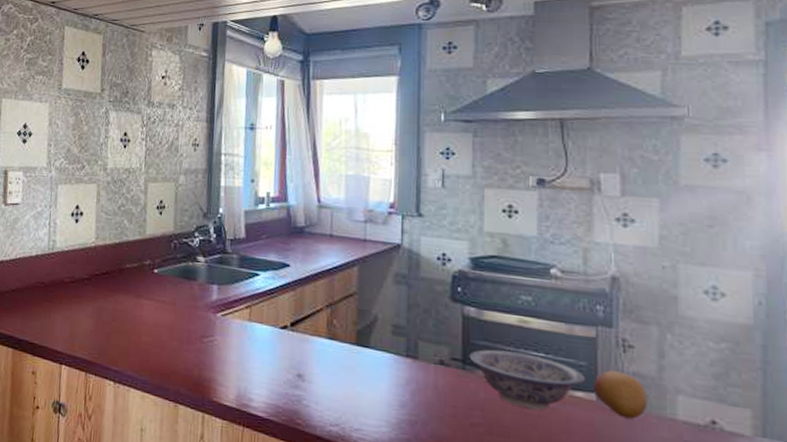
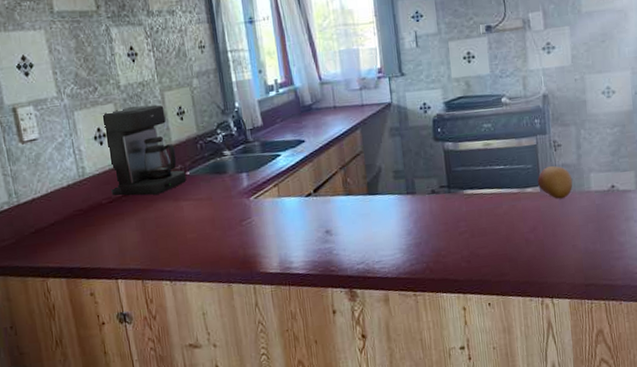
coffee maker: none [75,191,154,286] -> present [102,105,187,196]
bowl: present [469,349,585,410] -> none [452,169,532,211]

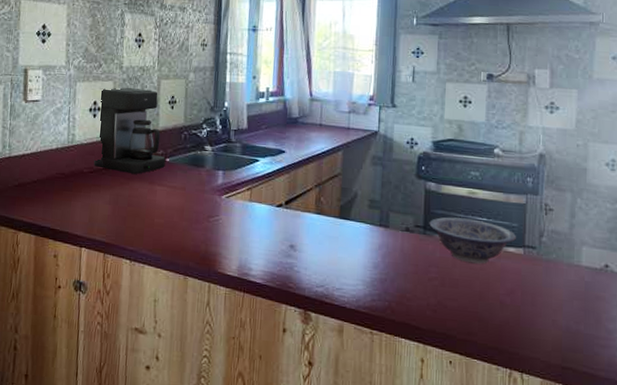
bowl: none [452,169,532,211] -> present [429,217,516,264]
fruit: present [538,165,573,199] -> none [522,229,561,267]

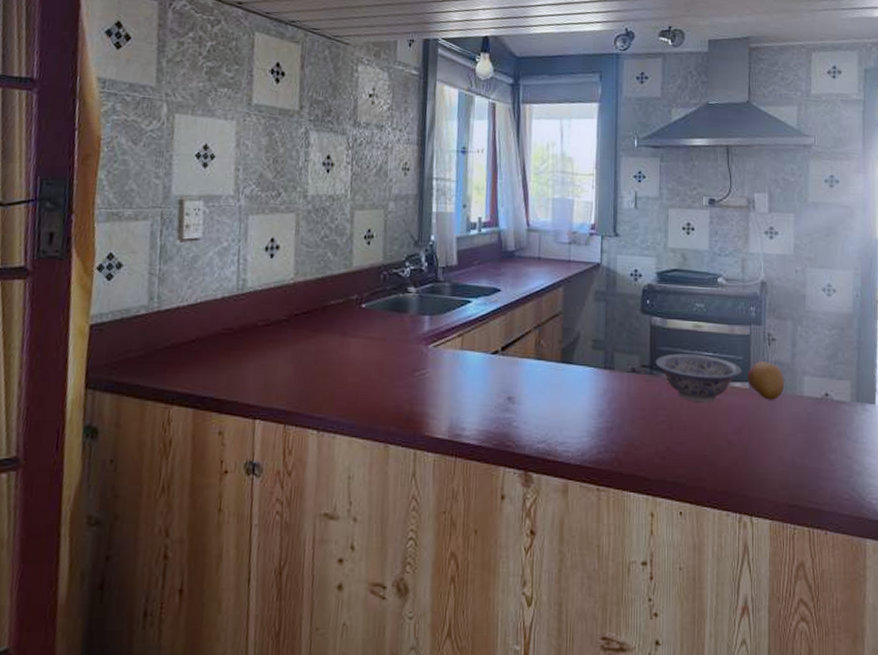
coffee maker: present [94,87,166,174] -> none [271,221,361,325]
fruit: none [522,229,561,267] -> present [748,360,785,400]

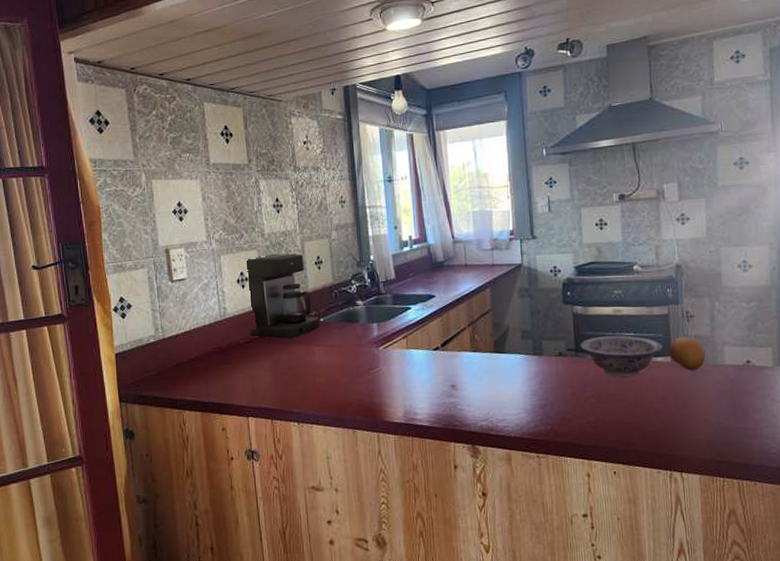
coffee maker: none [271,221,361,325] -> present [245,253,320,338]

